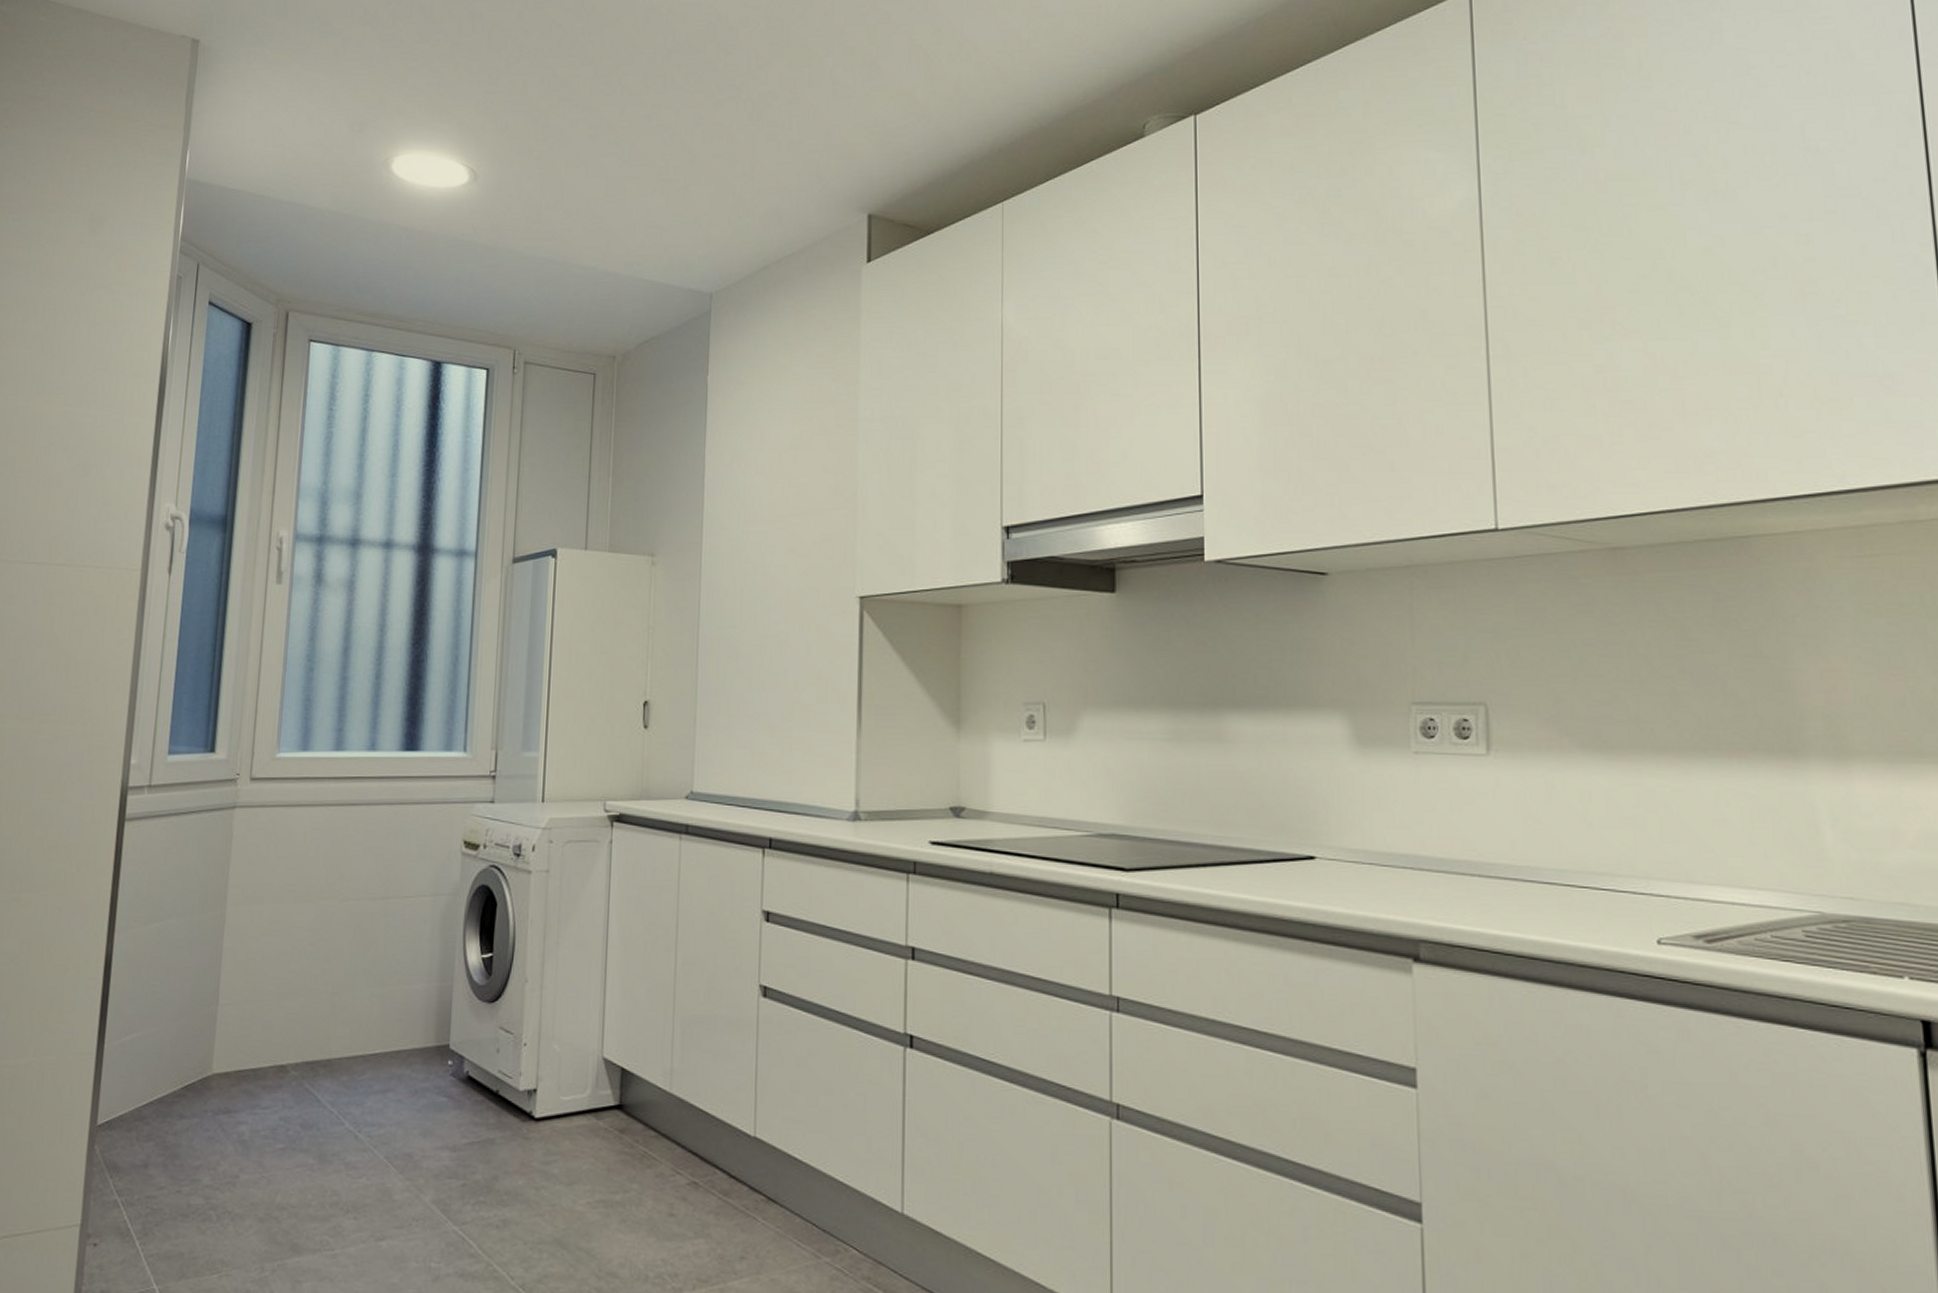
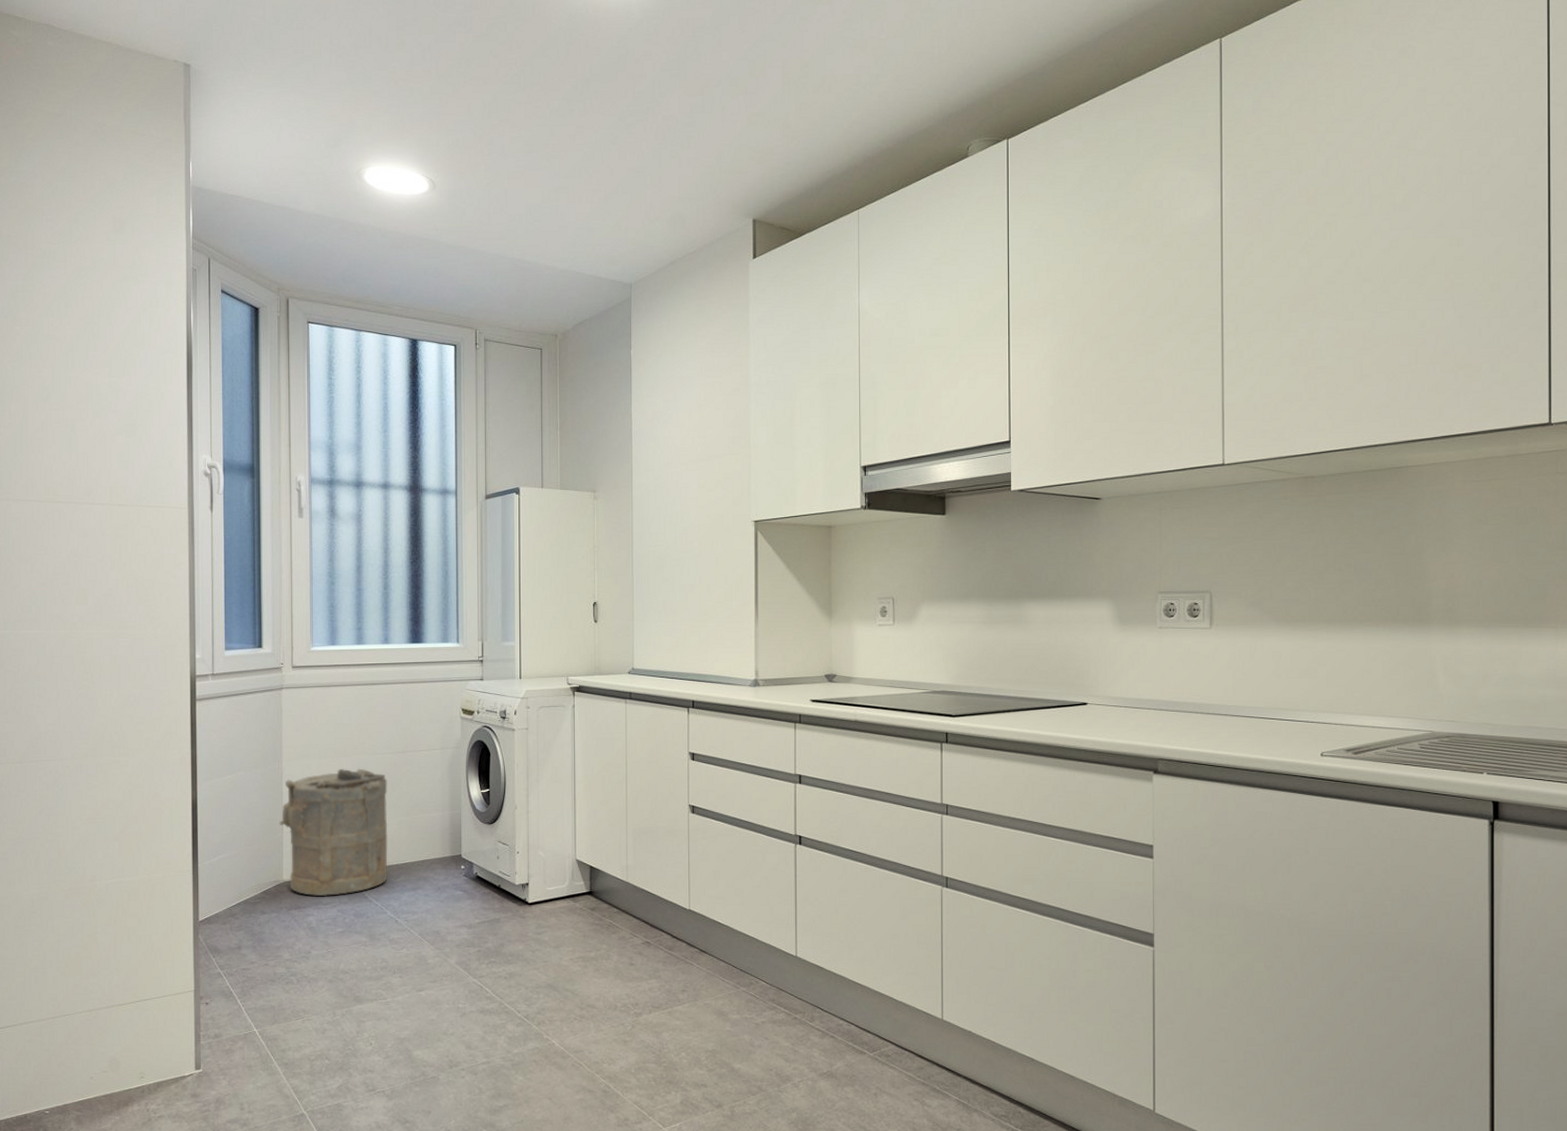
laundry hamper: none [214,918,360,1098] -> present [279,768,388,897]

